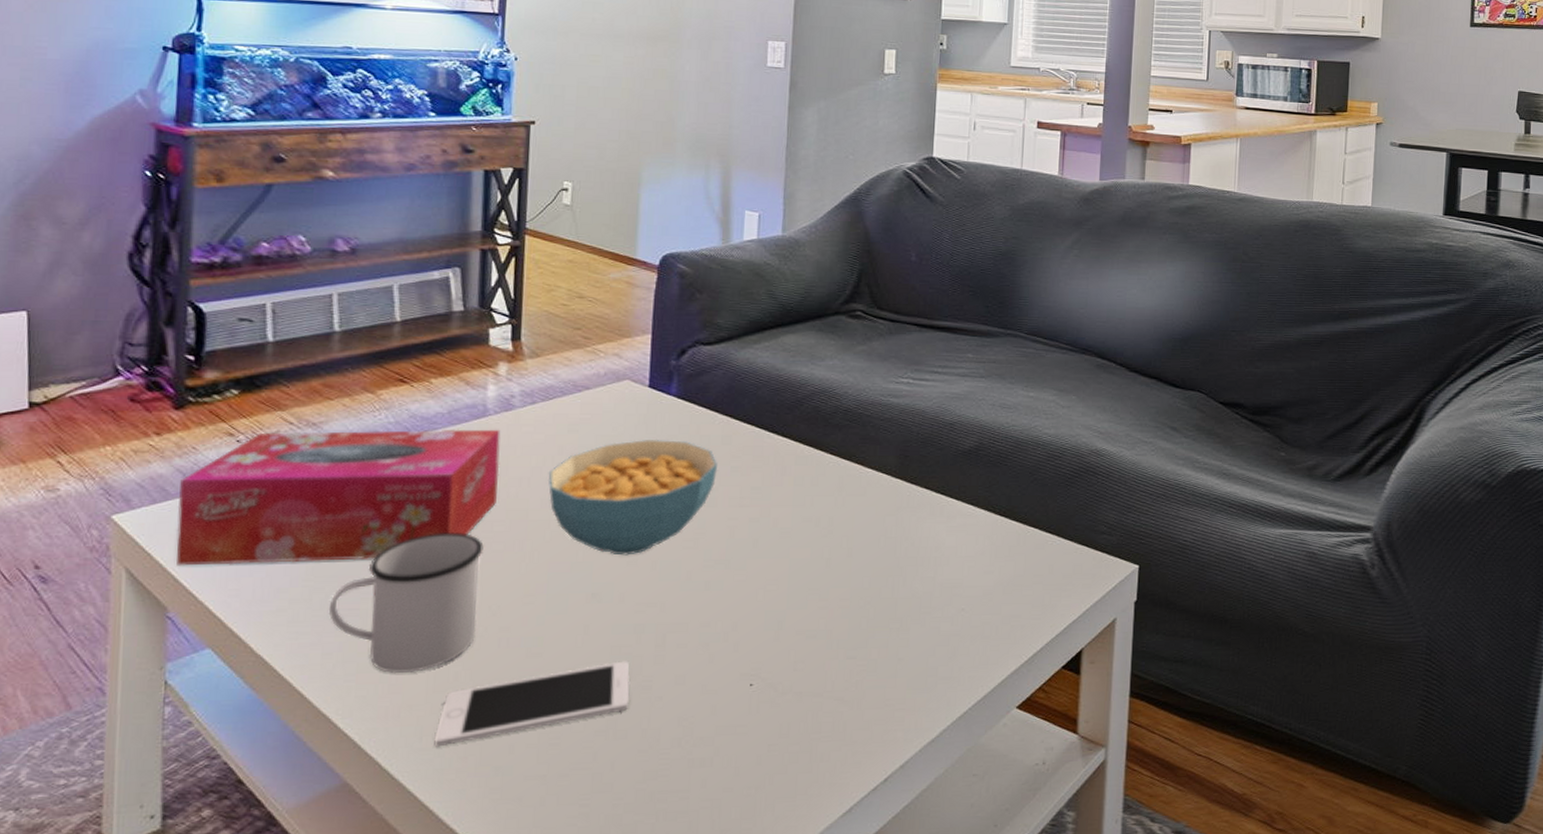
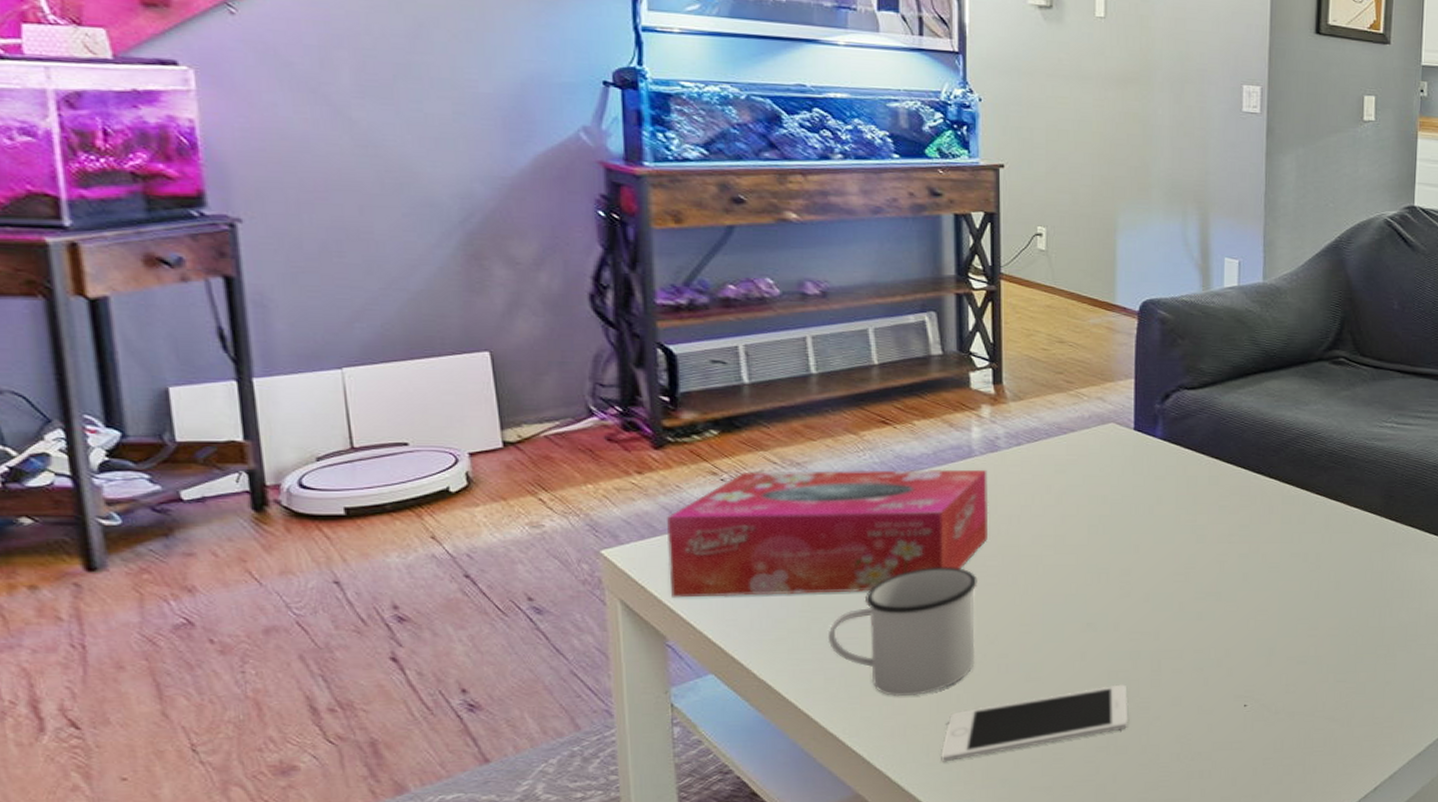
cereal bowl: present [547,439,718,556] -> none [1037,479,1206,588]

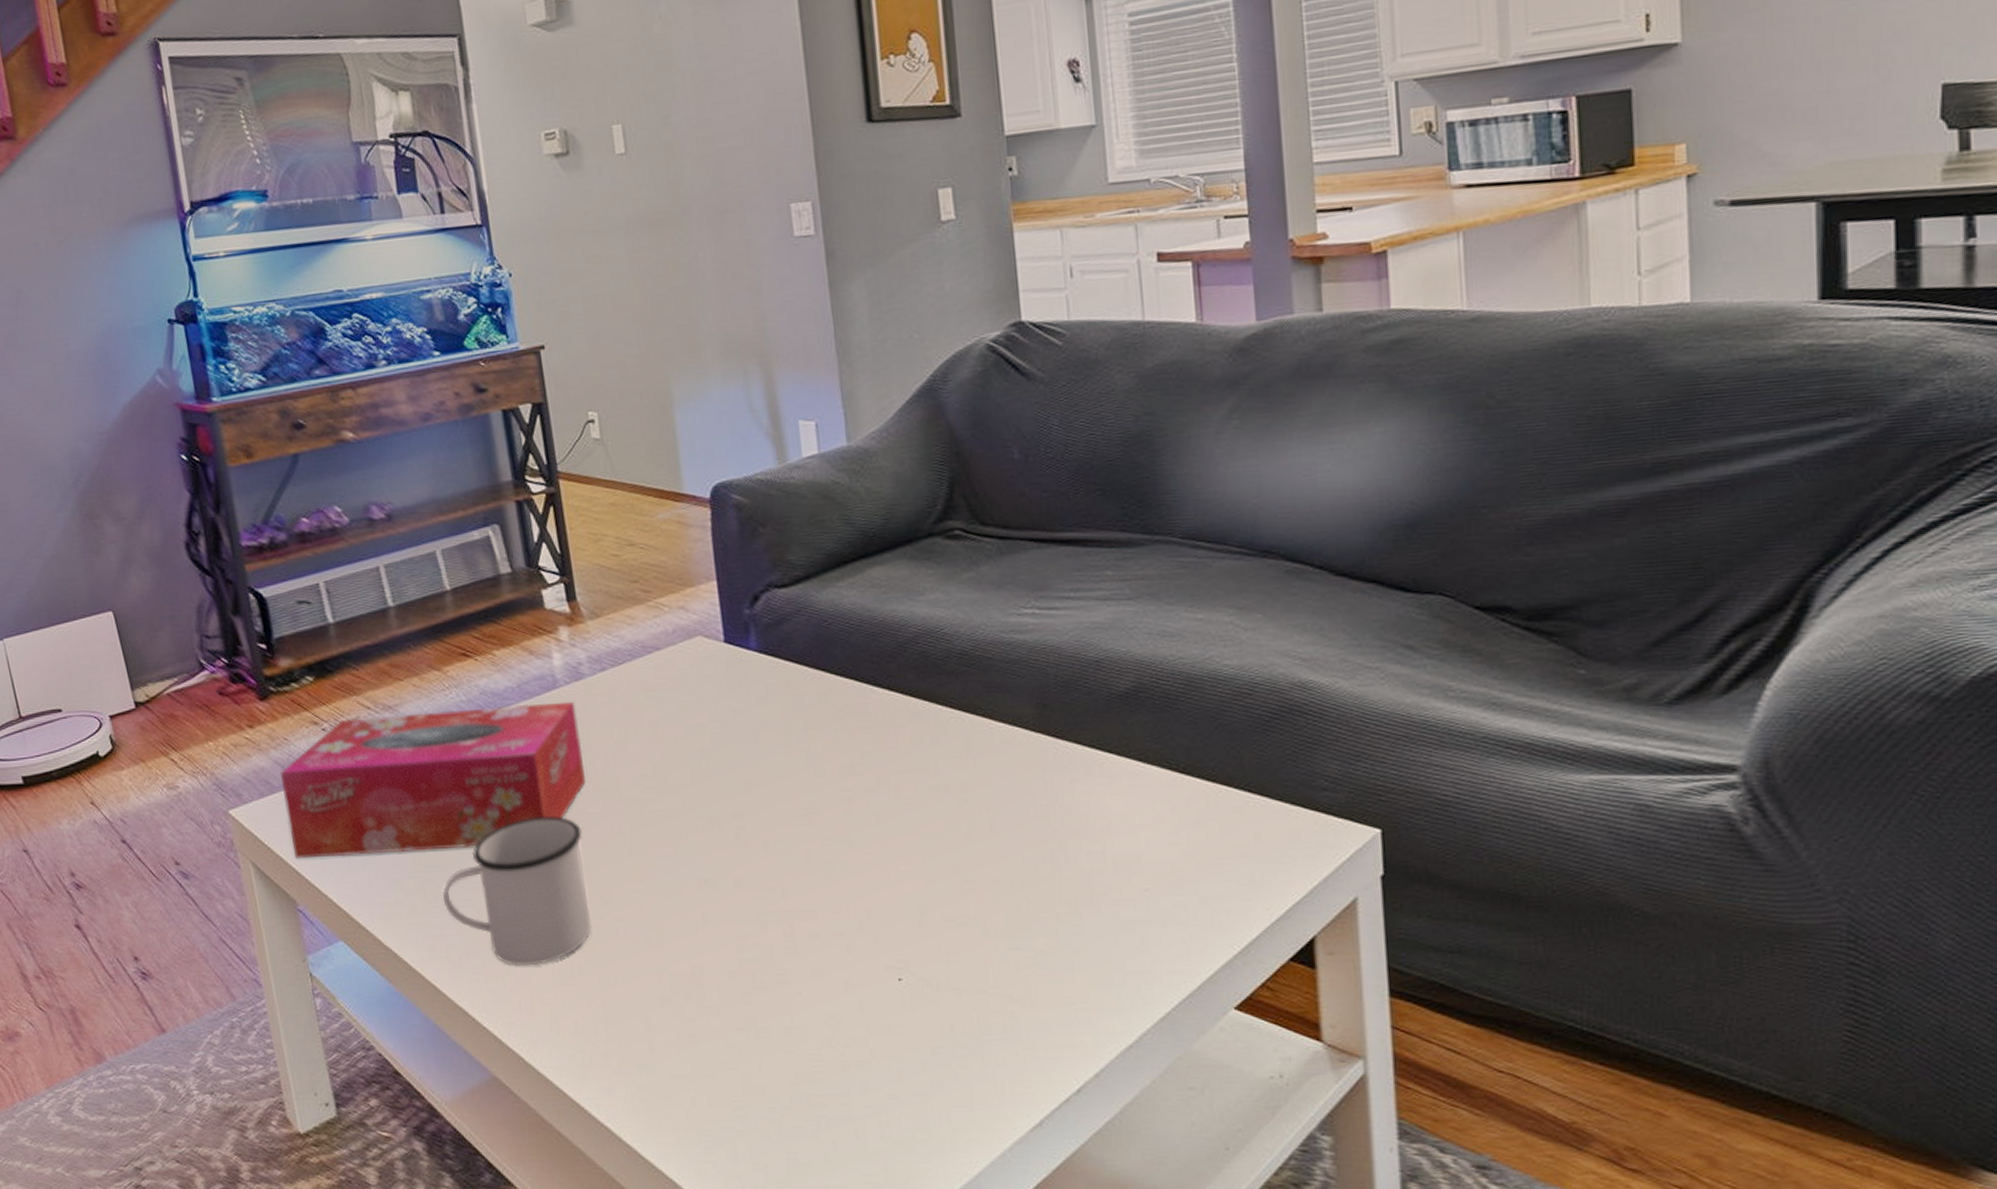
cell phone: present [941,684,1129,762] -> none [570,952,767,1043]

